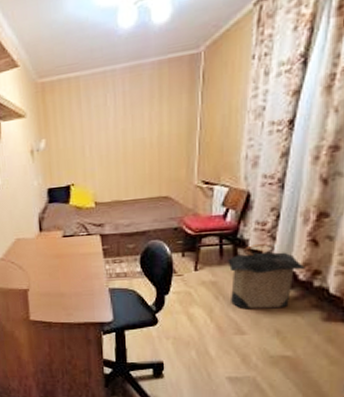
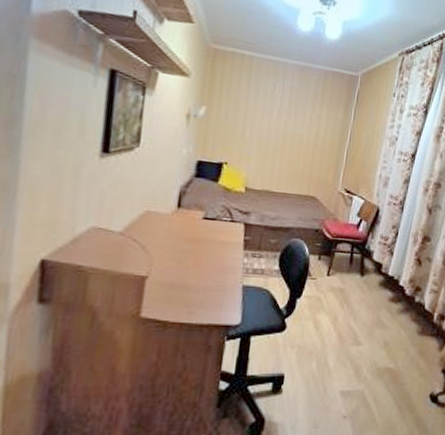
laundry hamper: present [228,243,306,309] -> none [353,256,411,320]

